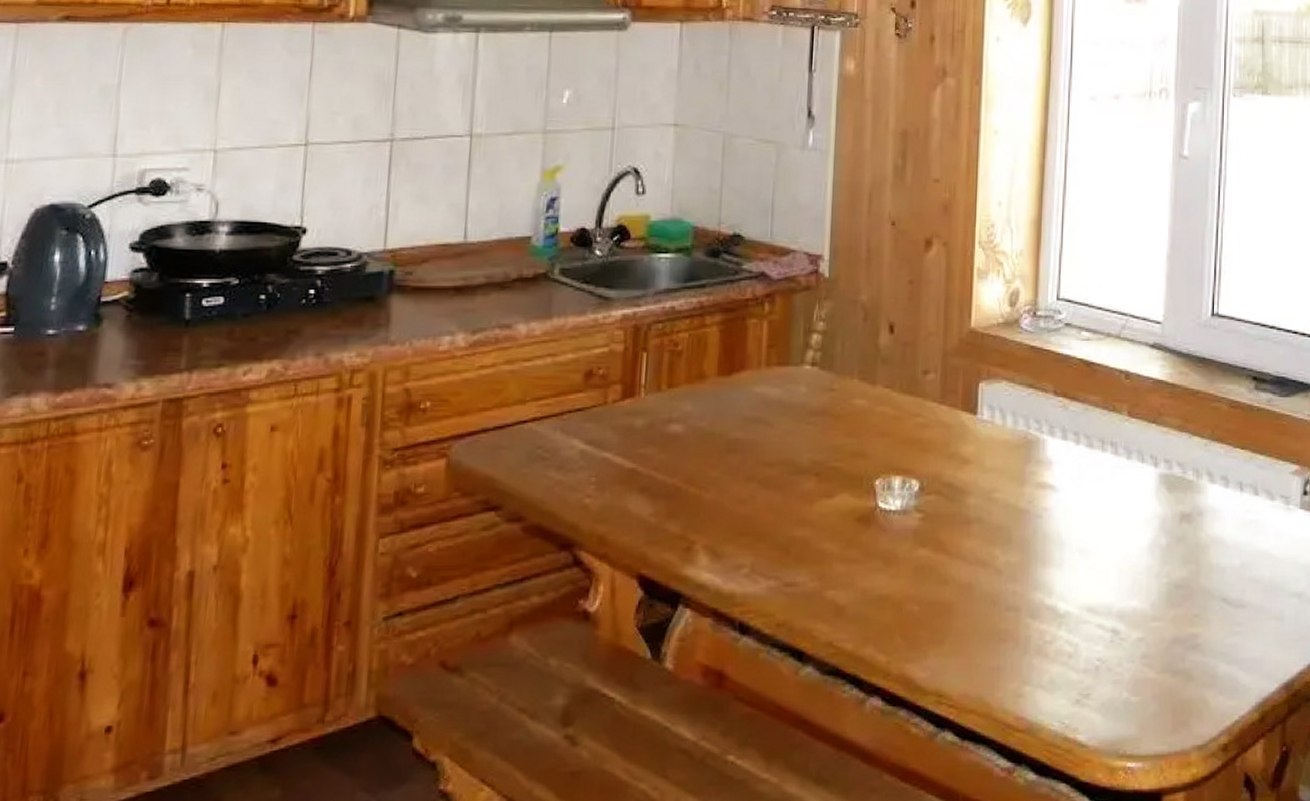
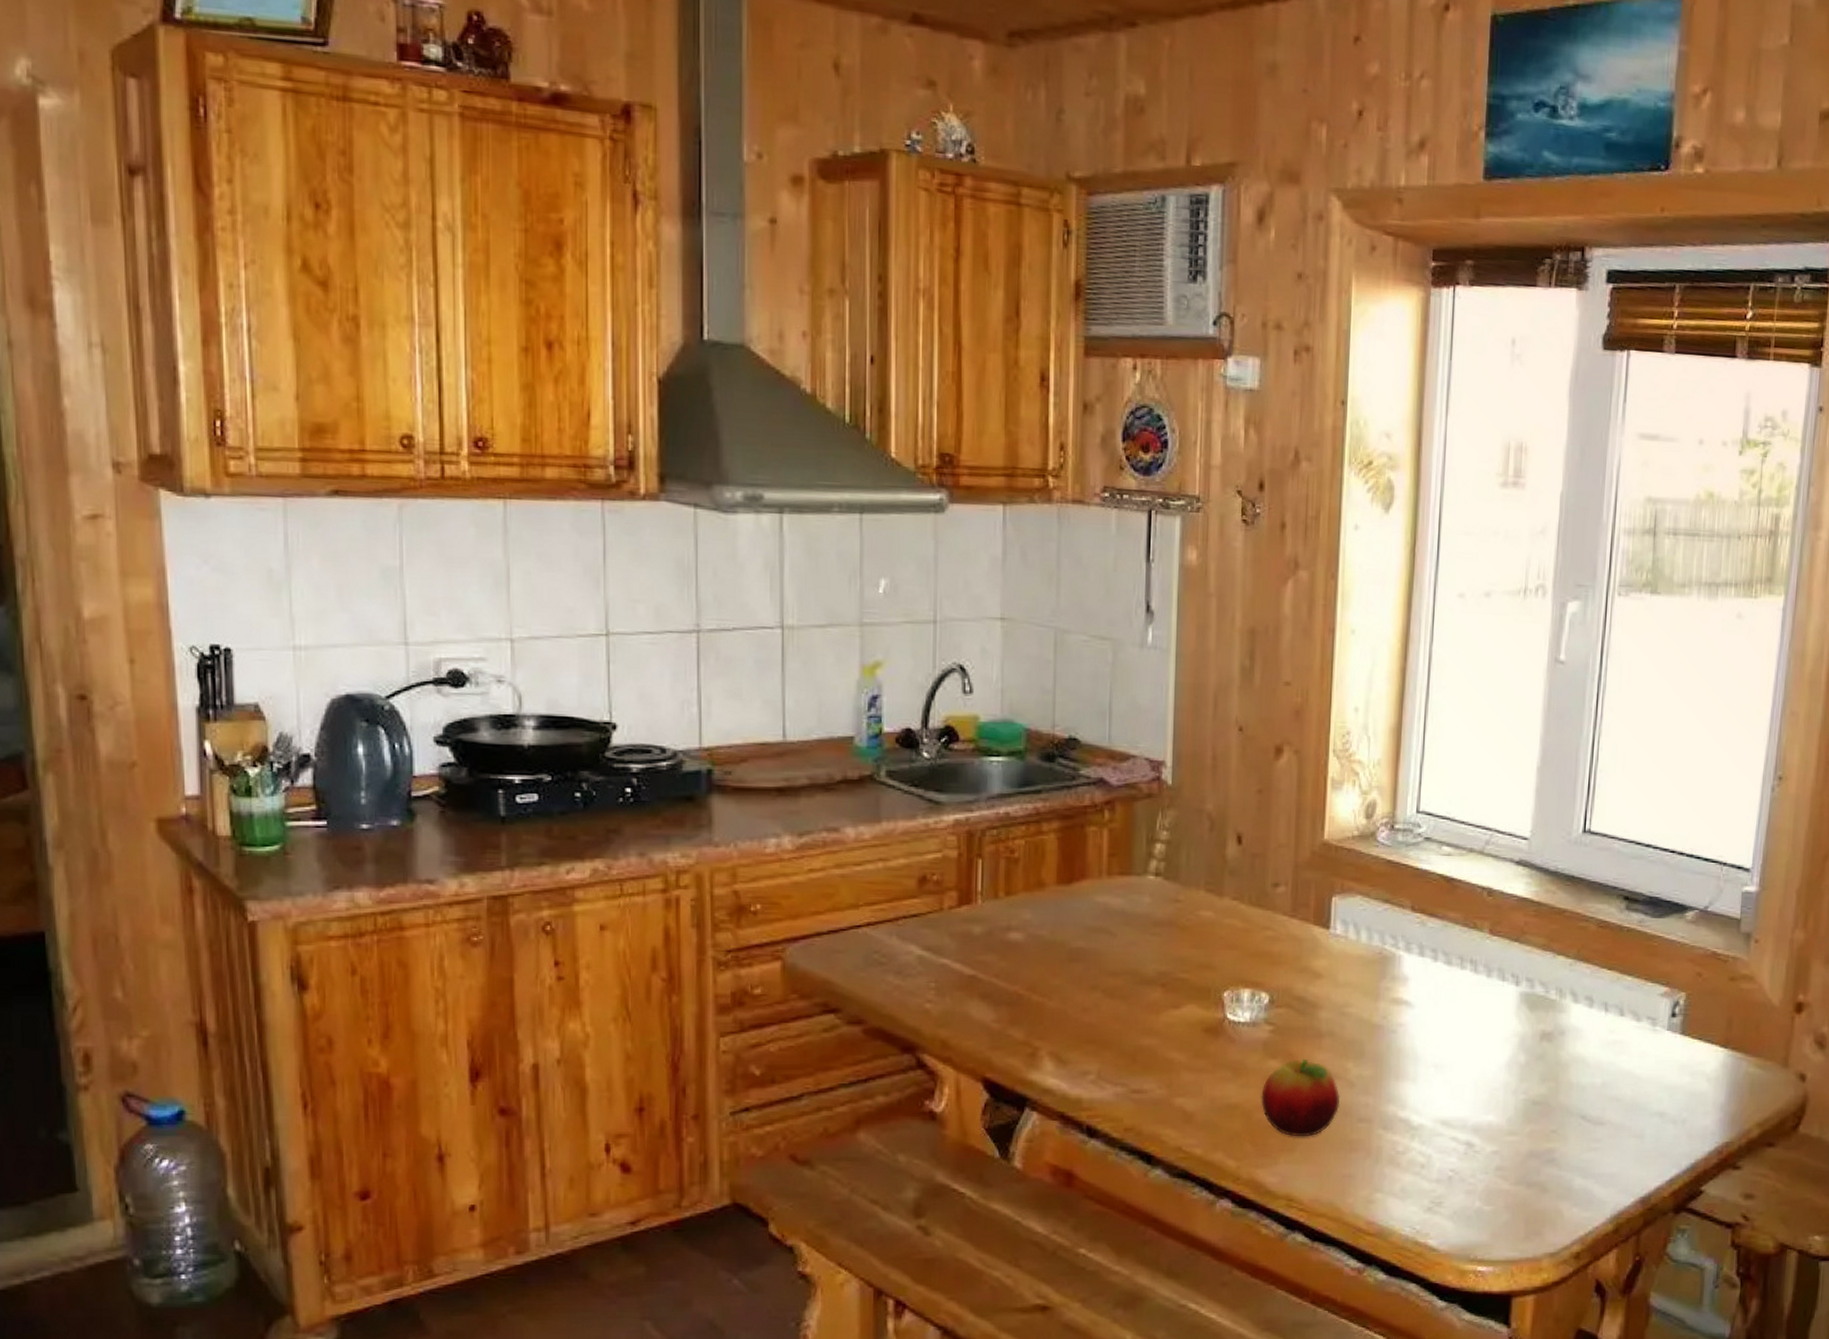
fruit: none [911,547,989,629] -> present [1261,1060,1341,1137]

